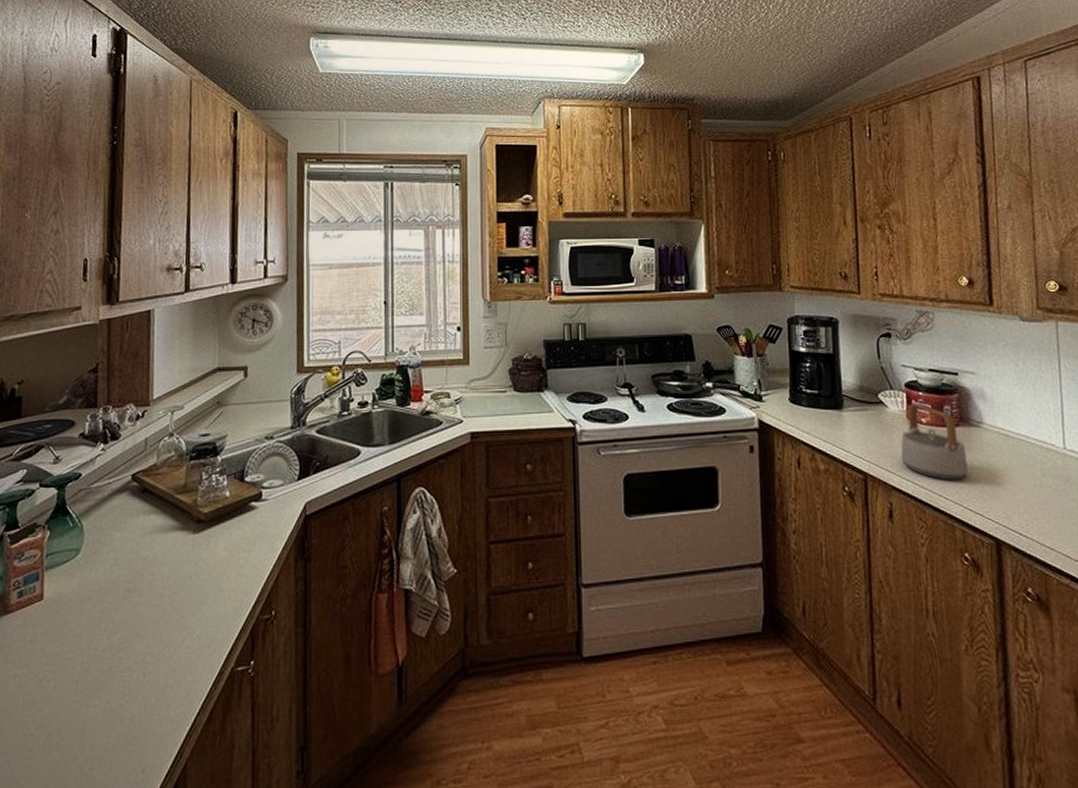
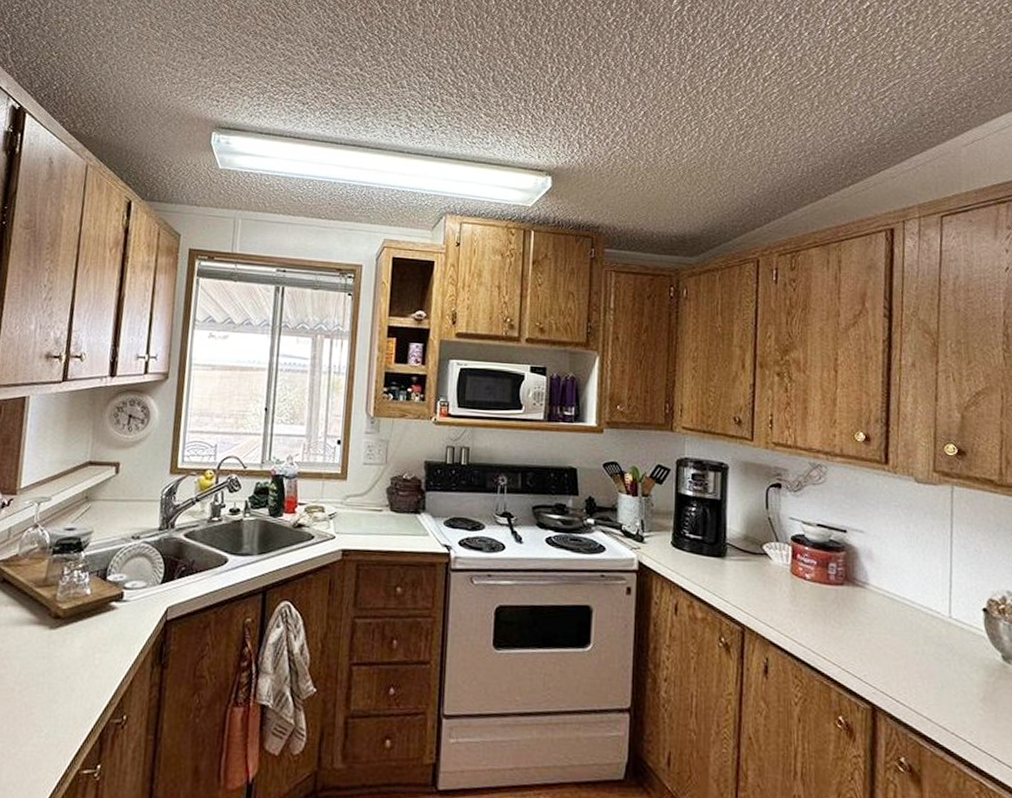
teapot: present [900,404,968,480] -> none [781,558,849,640]

